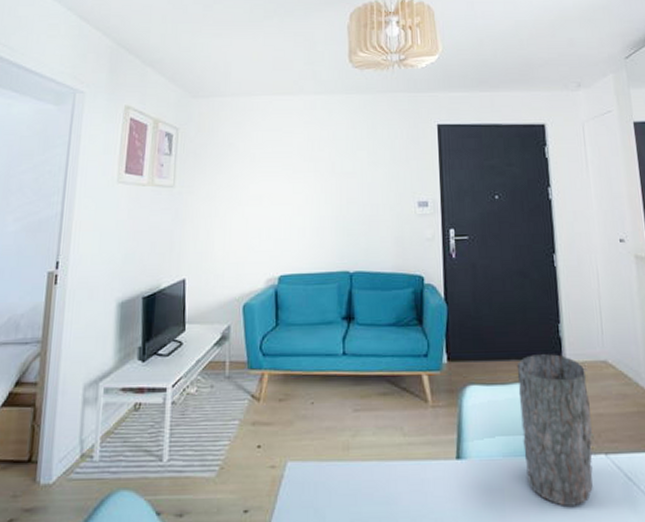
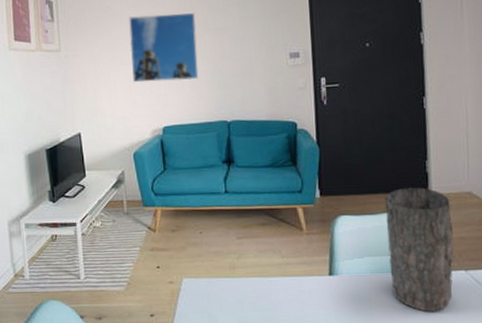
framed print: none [250,154,323,226] -> present [129,13,199,83]

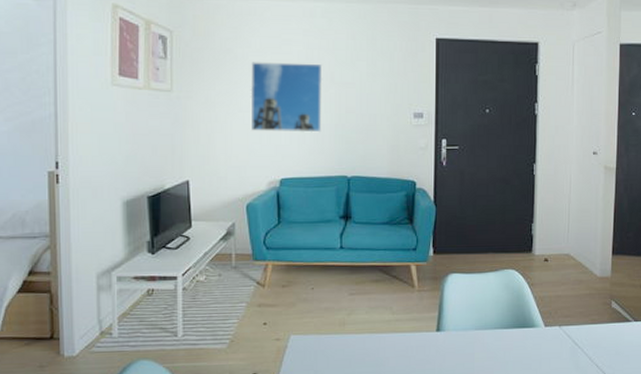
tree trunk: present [384,187,454,312] -> none [492,248,552,365]

